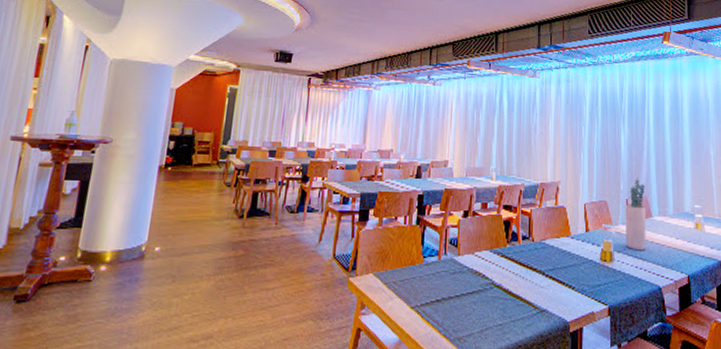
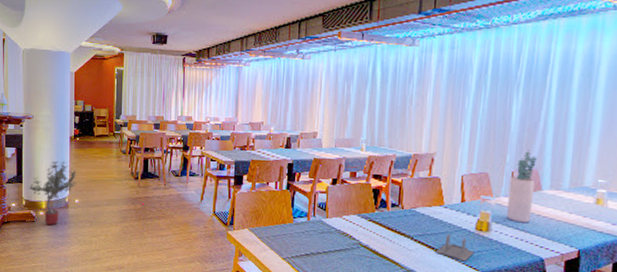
potted tree: none [90,196,163,285] -> present [29,160,77,226]
napkin holder: none [566,266,602,296] -> present [435,234,475,262]

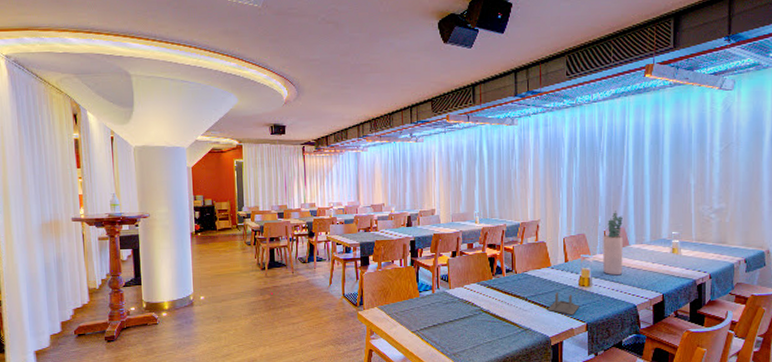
potted tree: present [29,160,77,226] -> none [149,257,201,326]

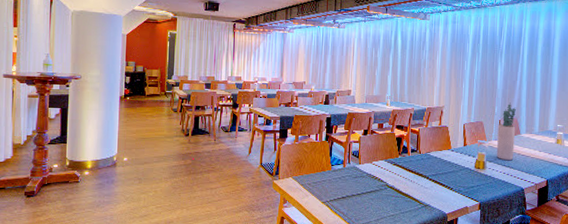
napkin holder: present [547,292,580,316] -> none [446,173,475,195]

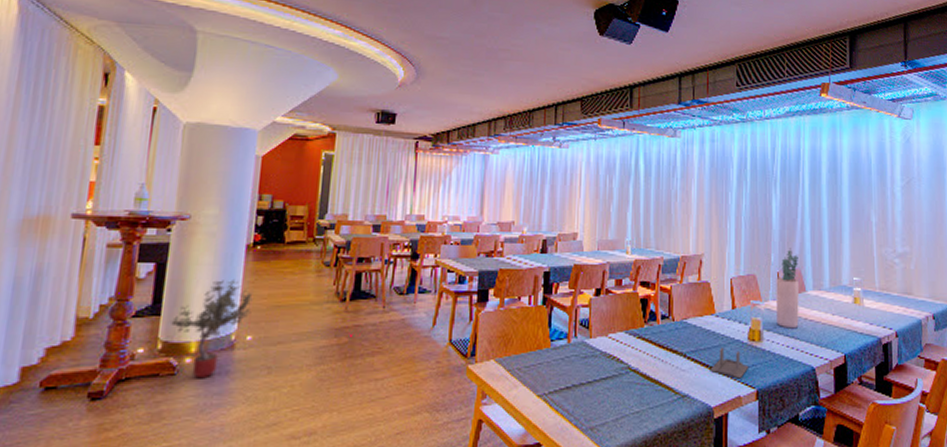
potted tree: none [74,119,126,185] -> present [171,278,253,379]
napkin holder: none [446,173,475,195] -> present [710,347,749,379]

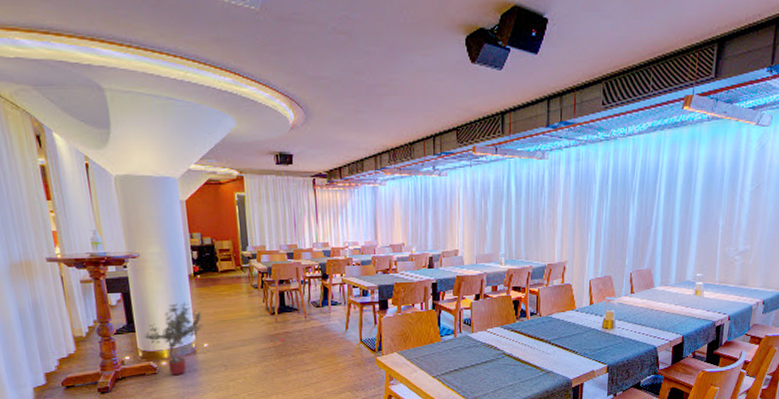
napkin holder: present [710,347,749,379] -> none [570,335,602,358]
vase: present [776,248,799,329] -> none [627,252,650,318]

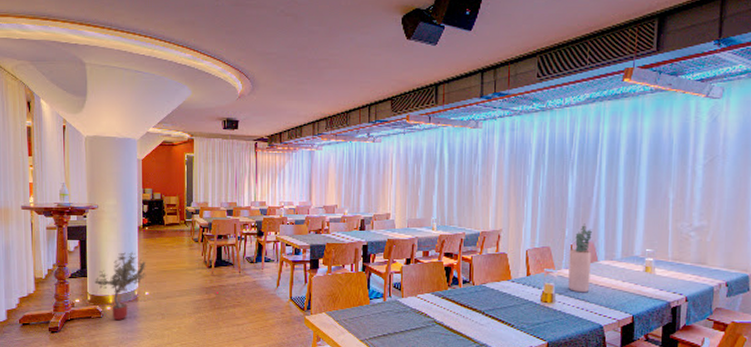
vase: none [627,252,650,318] -> present [568,223,592,293]

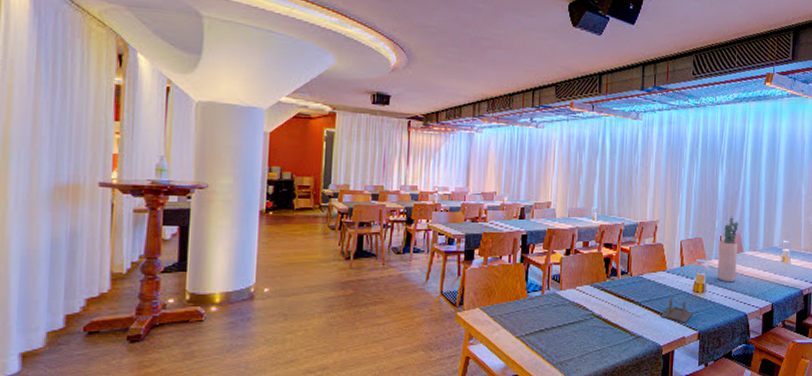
potted tree: present [94,251,147,321] -> none [197,240,268,324]
napkin holder: none [505,307,541,333] -> present [660,298,693,323]

